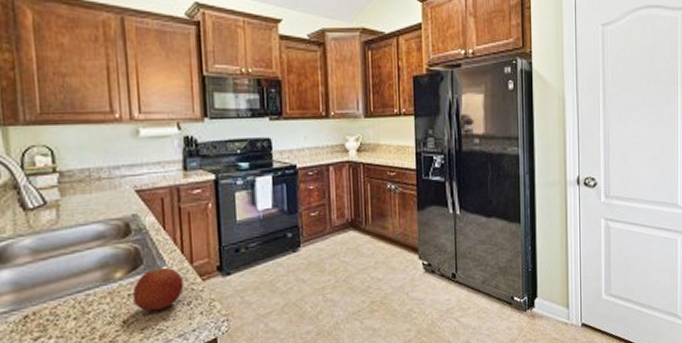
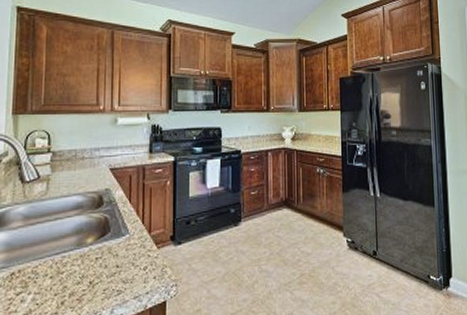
fruit: present [132,267,184,312] -> none [99,235,142,274]

